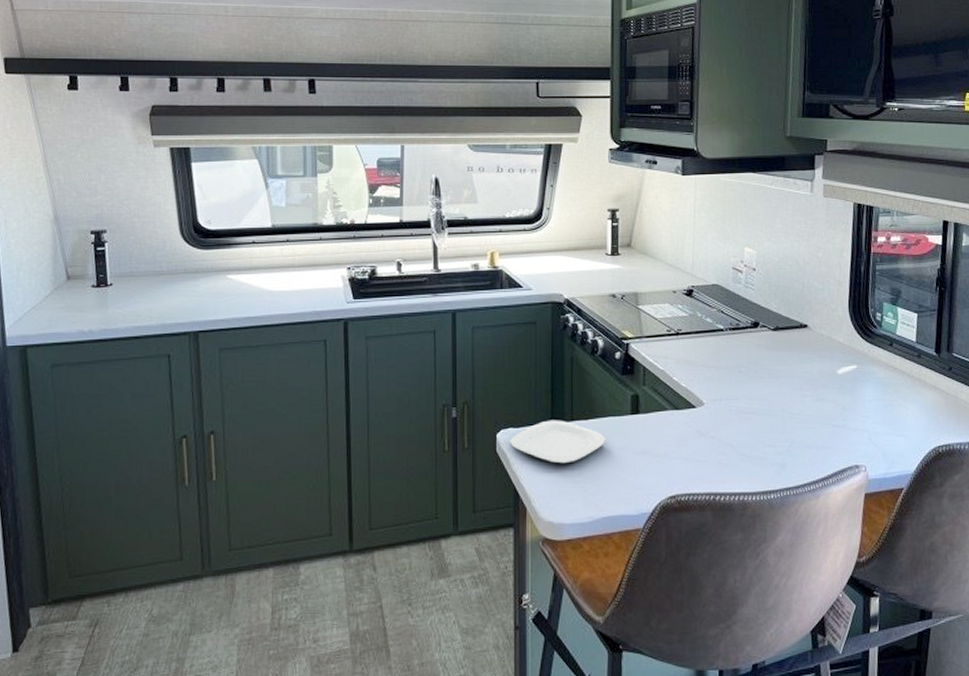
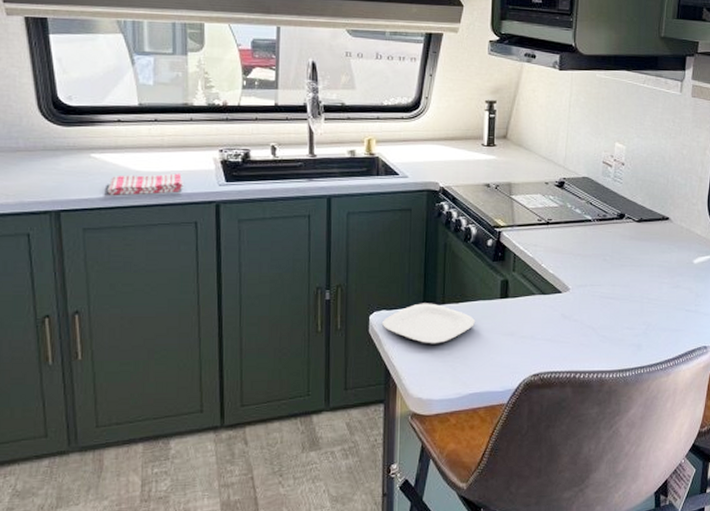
dish towel: none [242,292,313,315] -> present [107,173,183,195]

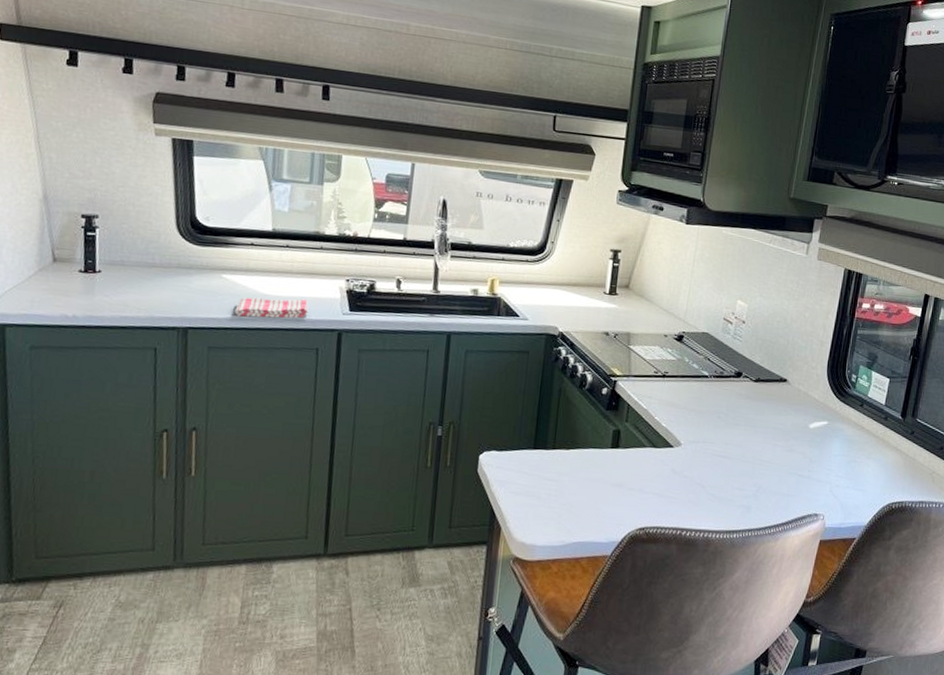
plate: present [381,303,476,344] -> none [490,446,585,490]

